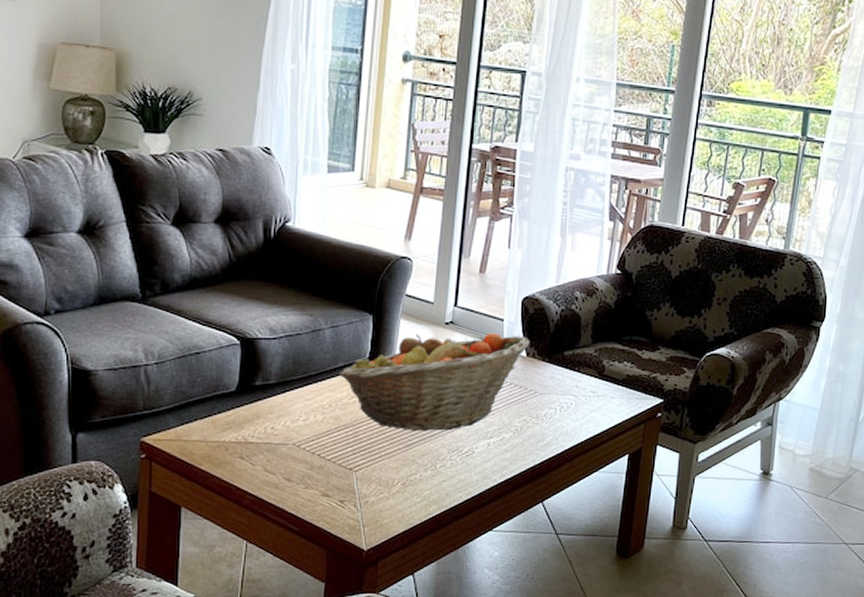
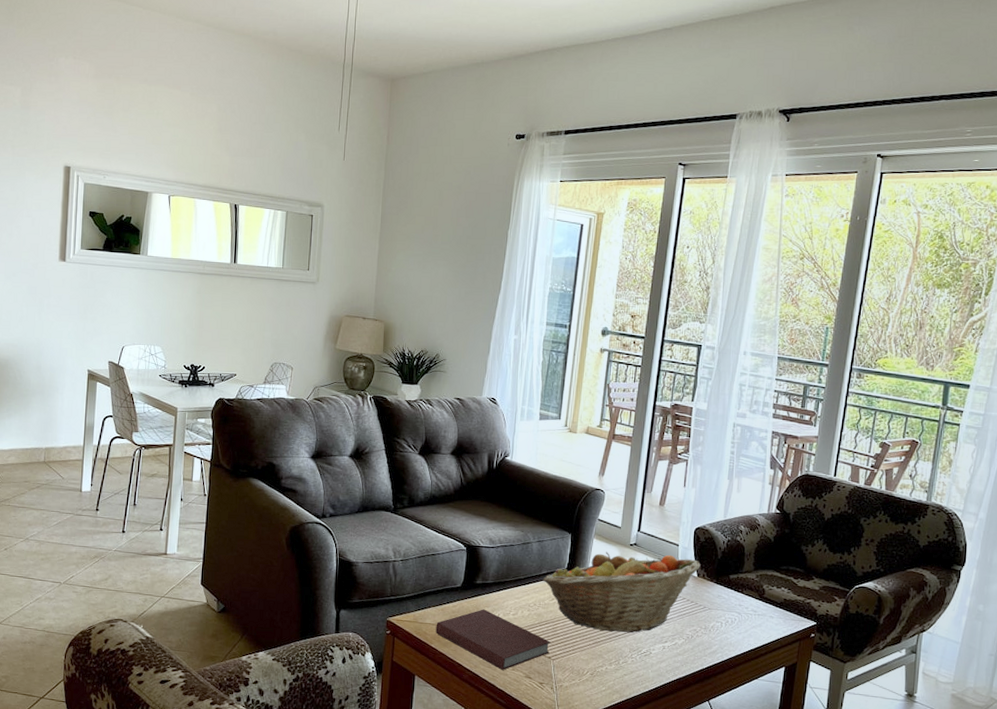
notebook: none [205,417,351,490] -> present [435,609,550,670]

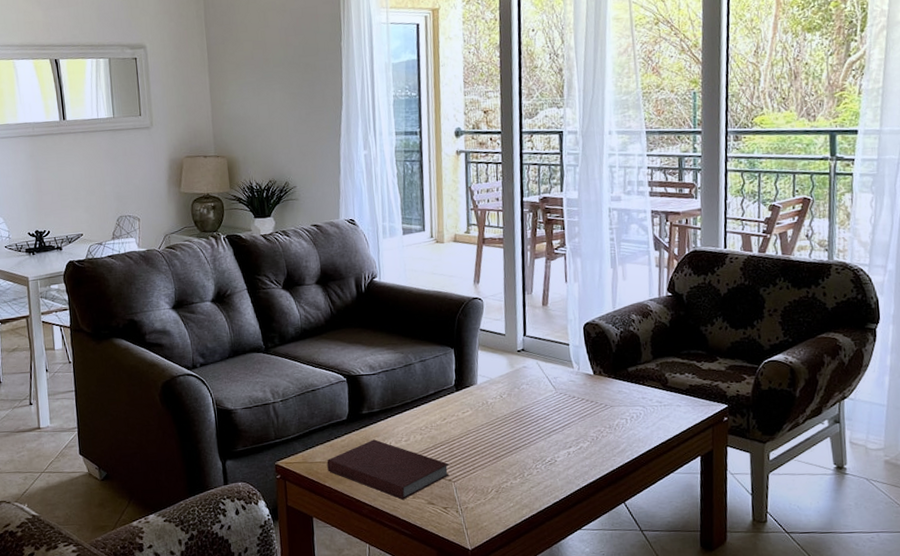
fruit basket: present [542,552,701,633] -> none [430,355,595,445]

